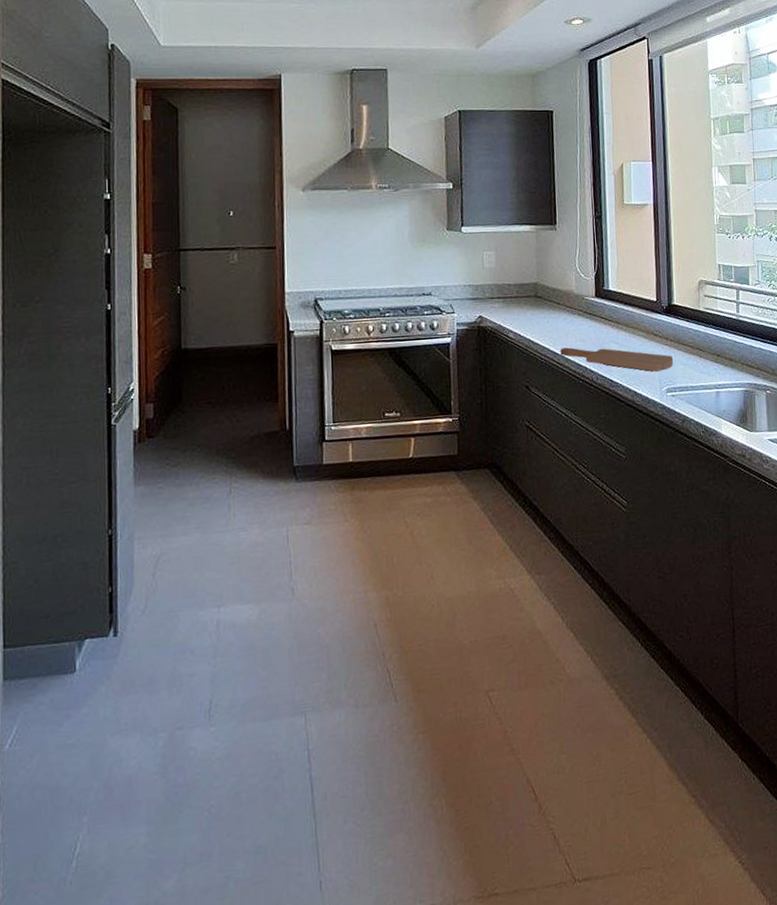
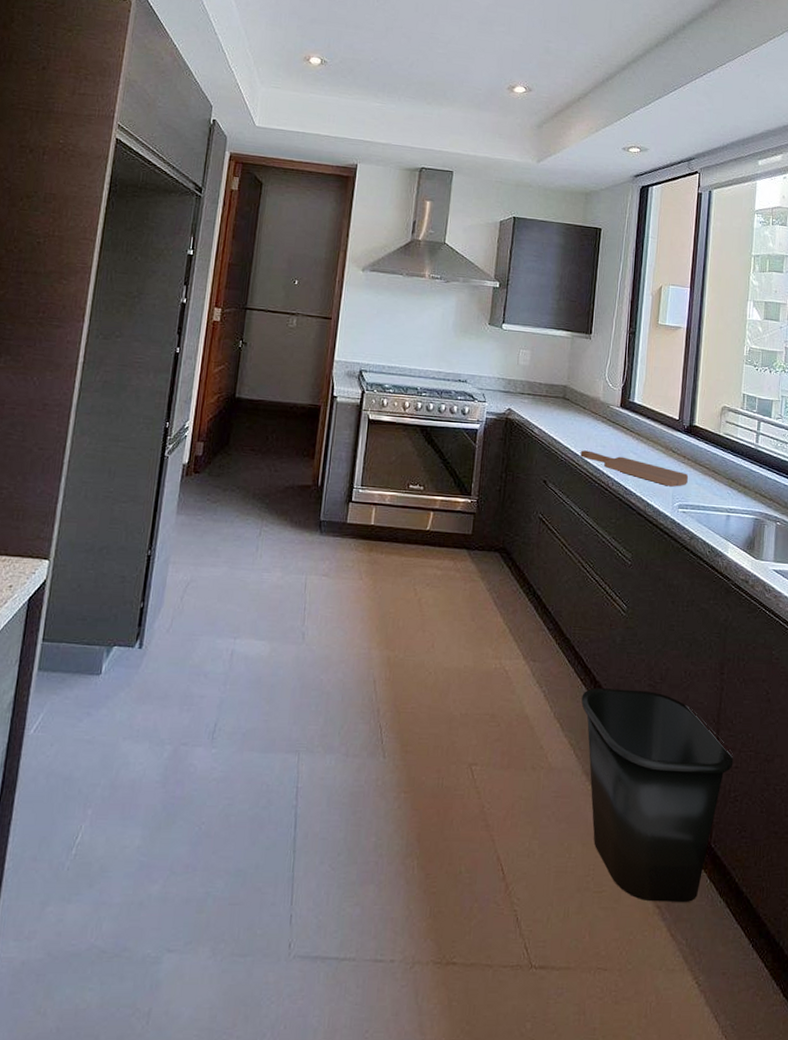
waste bin: none [592,583,751,793] -> present [581,688,734,902]

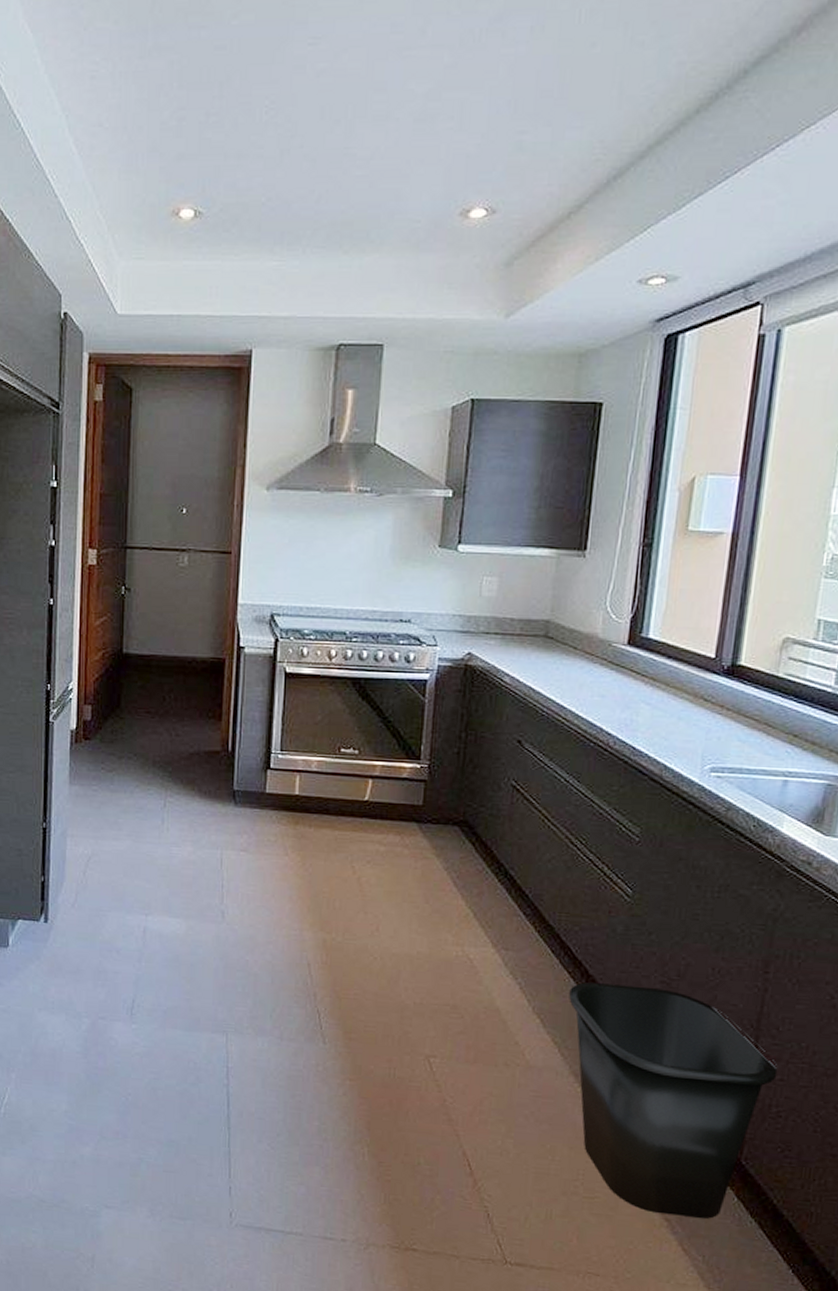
cutting board: present [580,450,689,488] -> none [569,701,728,746]

